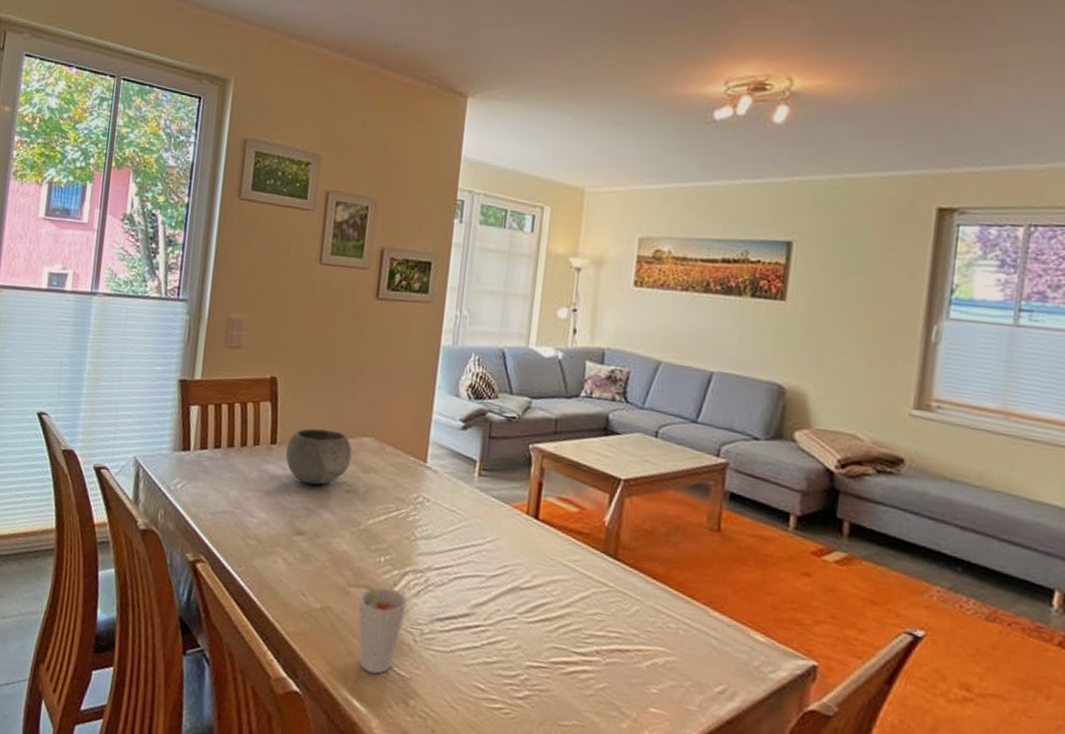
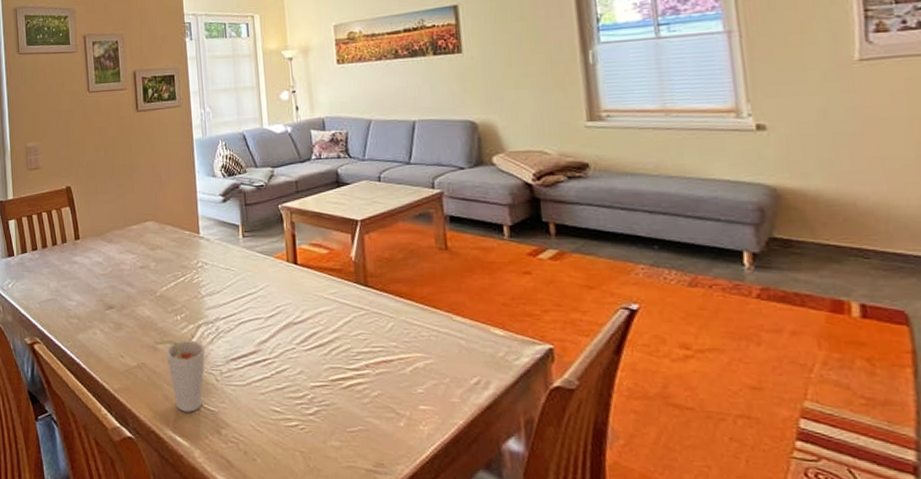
bowl: present [285,428,352,486] -> none [87,220,140,267]

